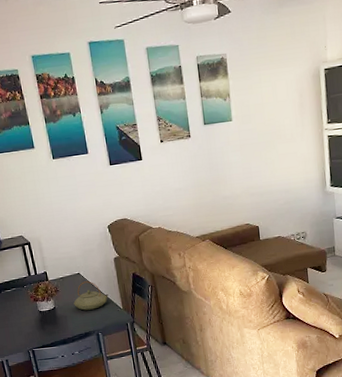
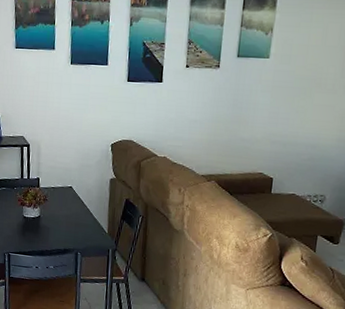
teapot: present [73,281,108,311] -> none [59,196,96,227]

